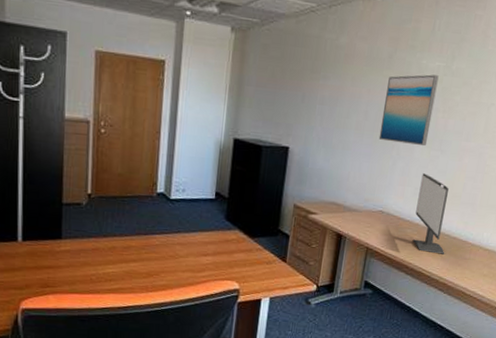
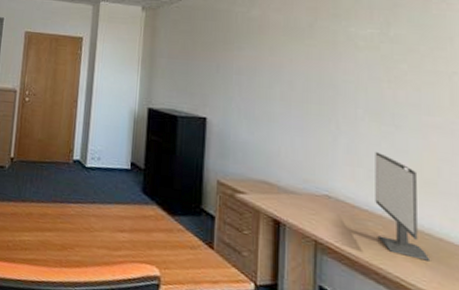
wall art: present [378,74,439,146] -> none [310,42,374,120]

